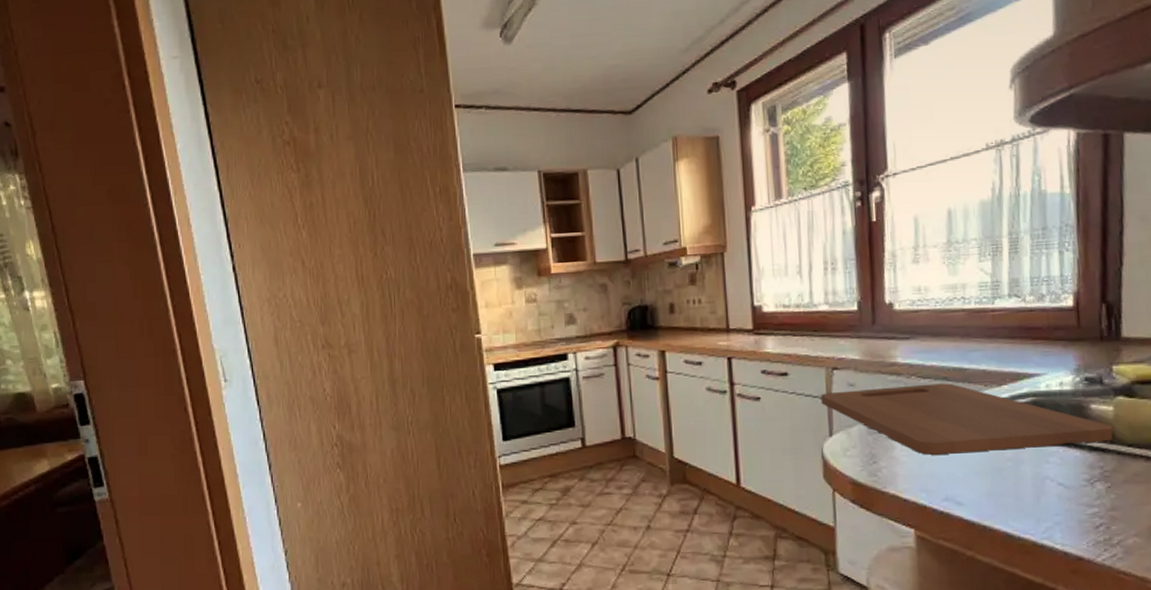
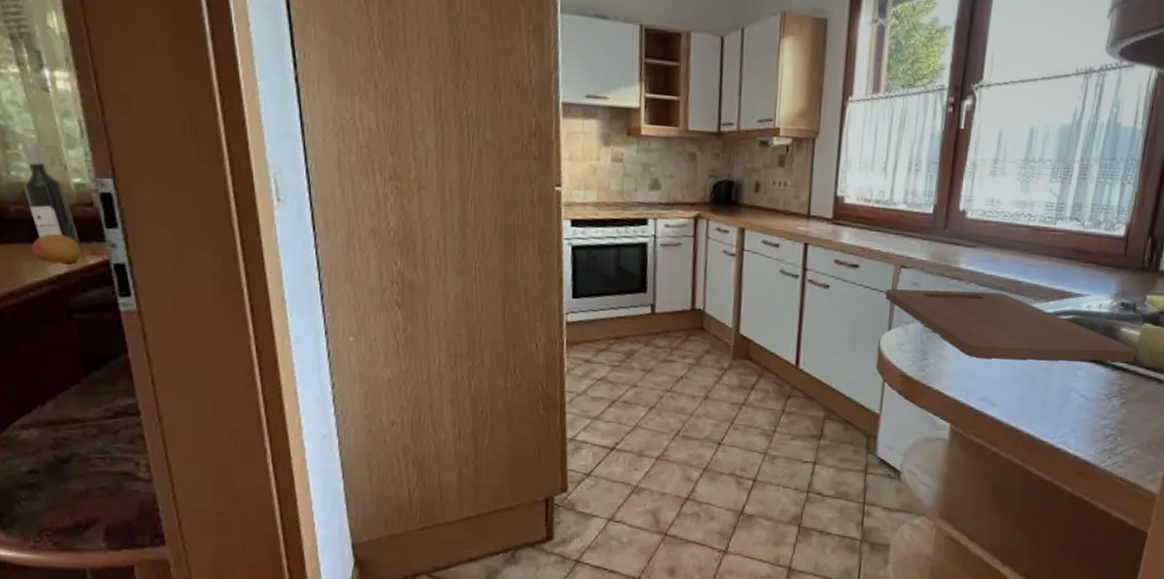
bottle: none [8,357,61,449] -> present [21,143,82,251]
fruit: none [20,436,61,464] -> present [32,234,82,264]

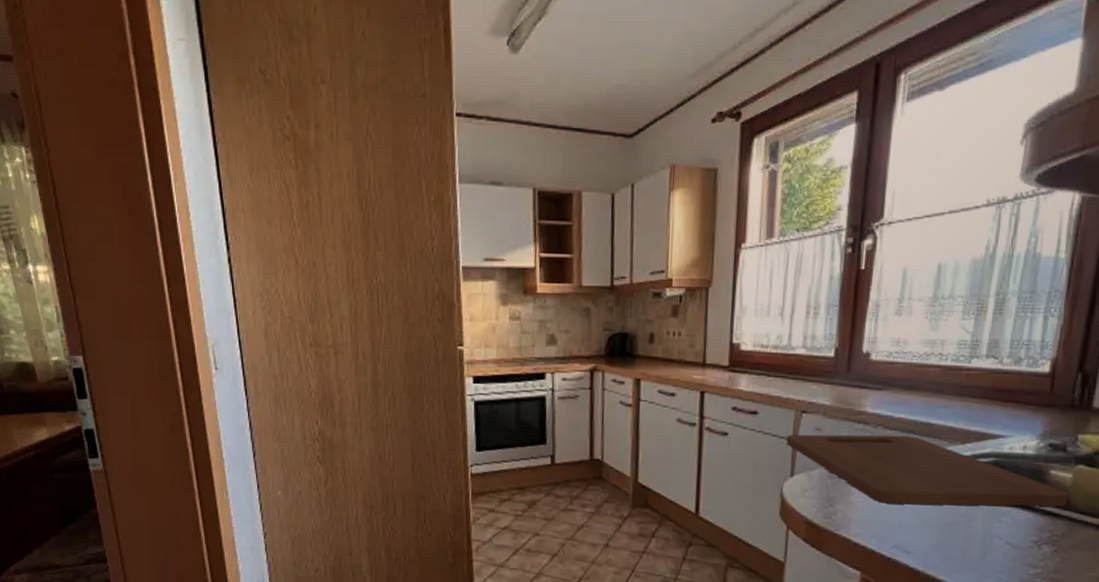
bottle: present [21,143,82,251] -> none [12,328,60,419]
fruit: present [32,234,82,264] -> none [21,405,60,431]

